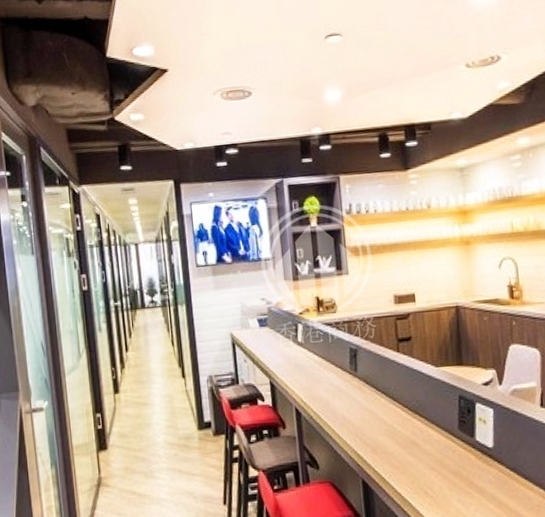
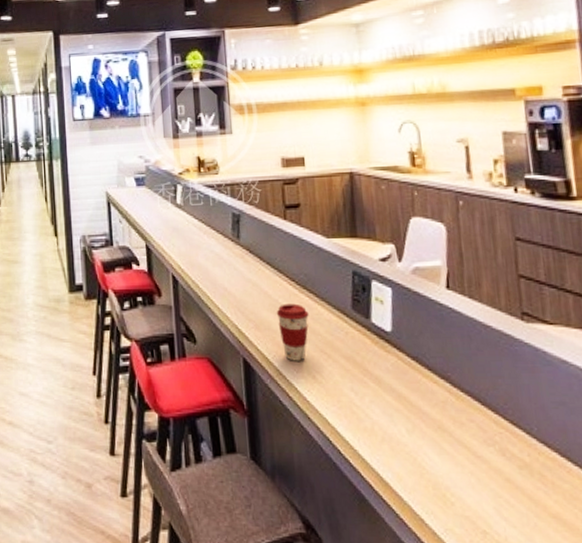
coffee cup: none [391,427,421,479] -> present [276,303,309,361]

